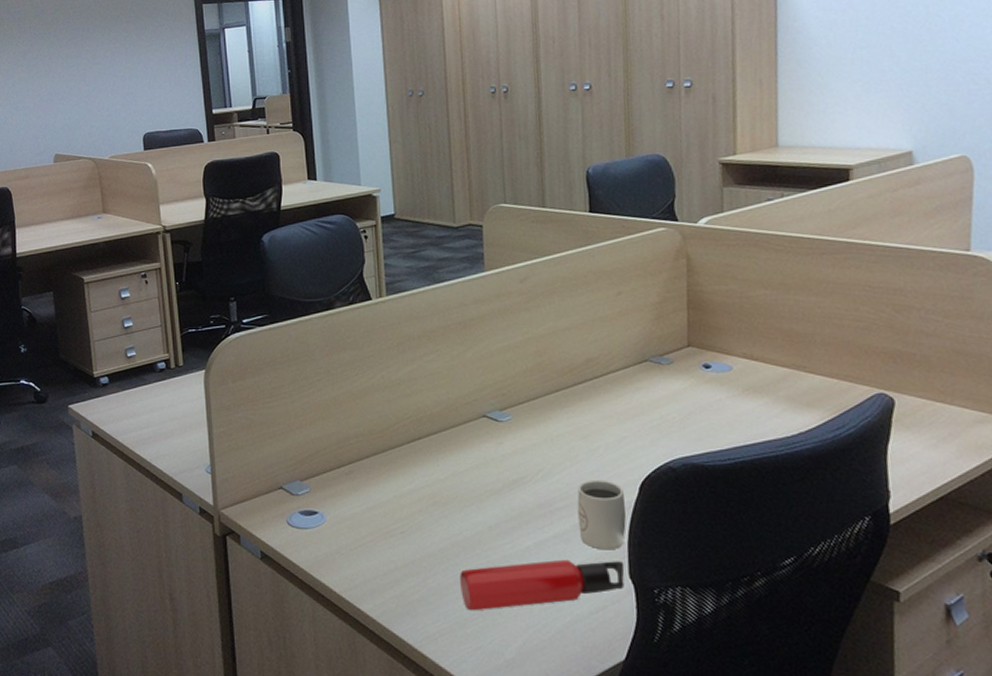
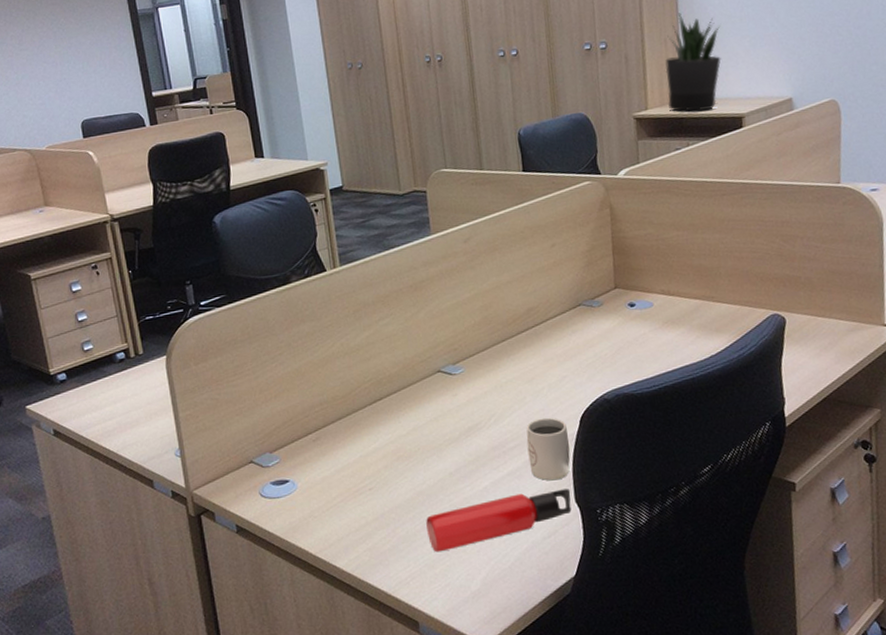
planter: none [759,52,827,160] -> present [665,13,721,112]

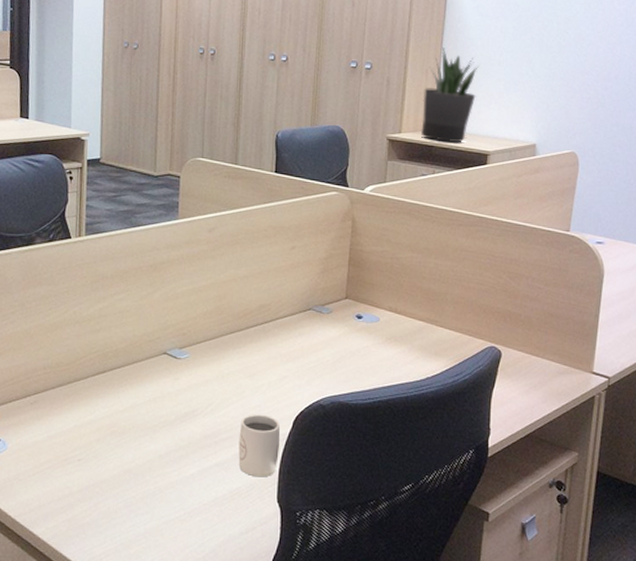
water bottle: present [426,488,572,553] -> none [128,485,274,533]

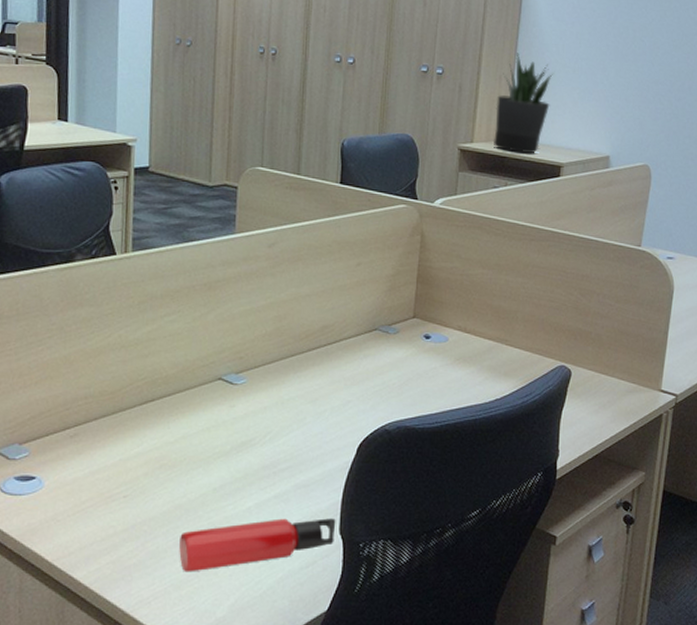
water bottle: none [128,485,274,533] -> present [179,518,336,573]
mug: present [238,414,280,477] -> none [298,441,343,508]

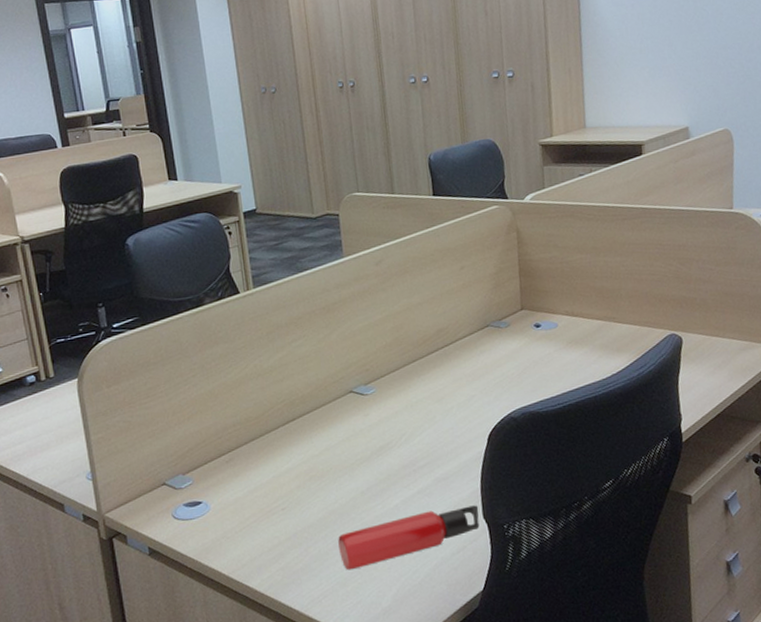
planter: present [493,53,554,154] -> none [569,43,622,140]

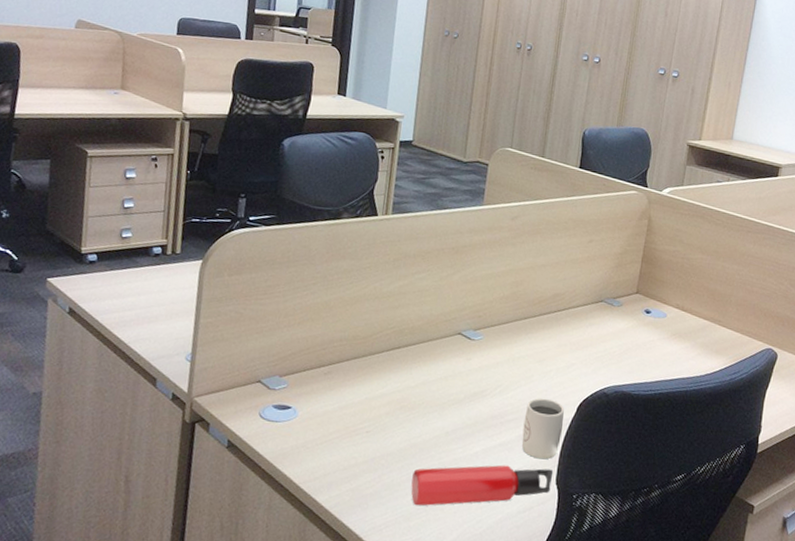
mug: none [436,436,479,498] -> present [522,398,564,460]

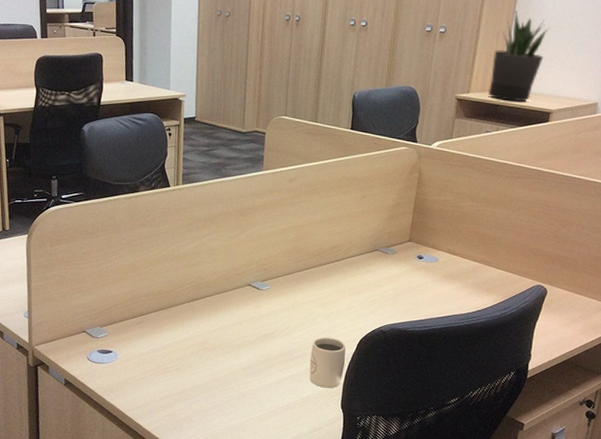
water bottle: present [411,465,554,506] -> none [216,393,339,428]
planter: none [719,63,779,155] -> present [487,11,550,102]

